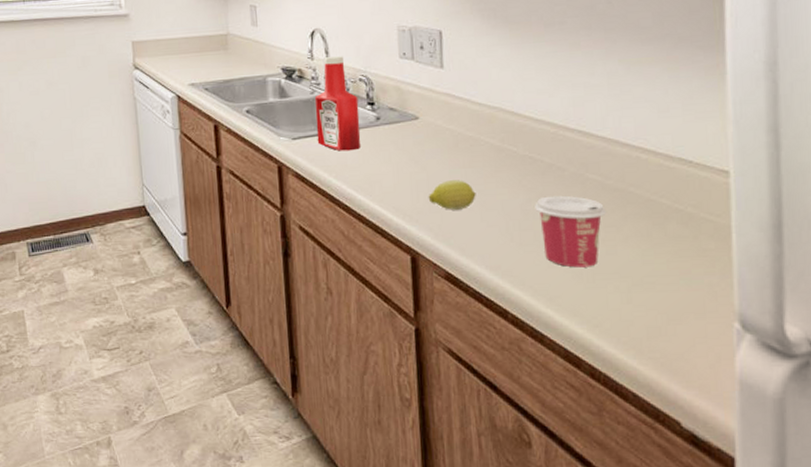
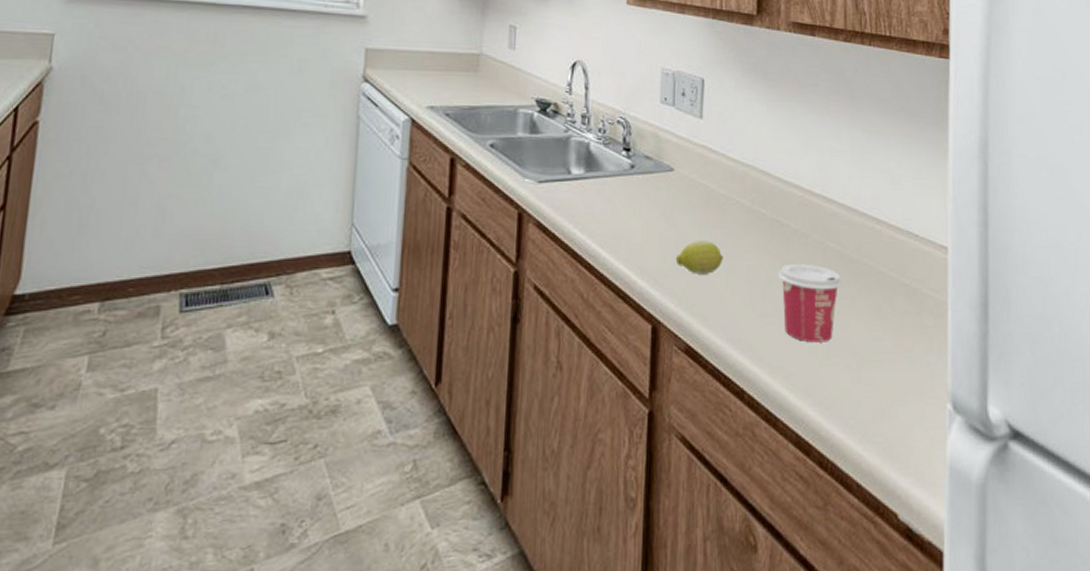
ketchup bottle: present [314,56,362,151] -> none [565,93,614,201]

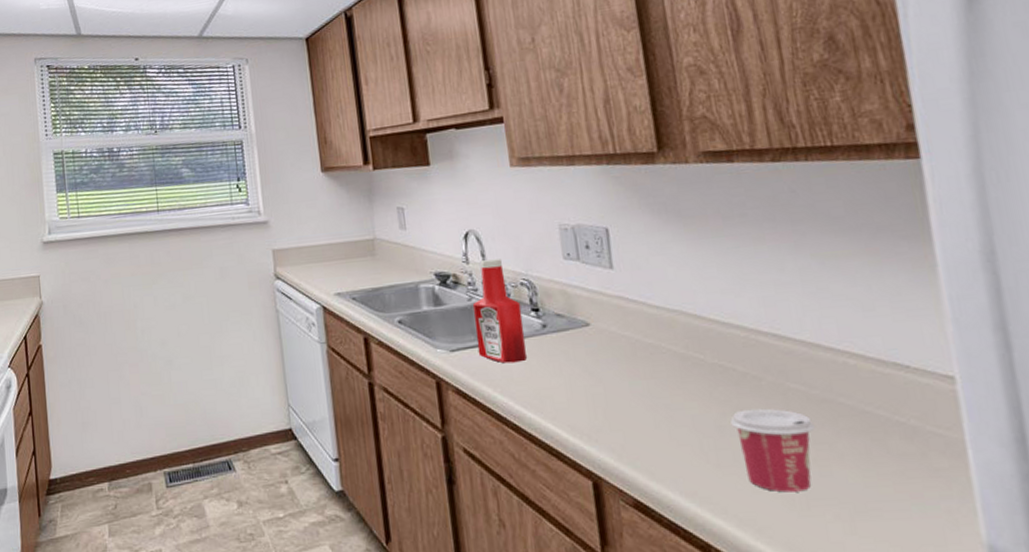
ketchup bottle: none [565,93,614,201] -> present [472,259,528,364]
fruit: present [675,241,723,274] -> none [607,393,662,428]

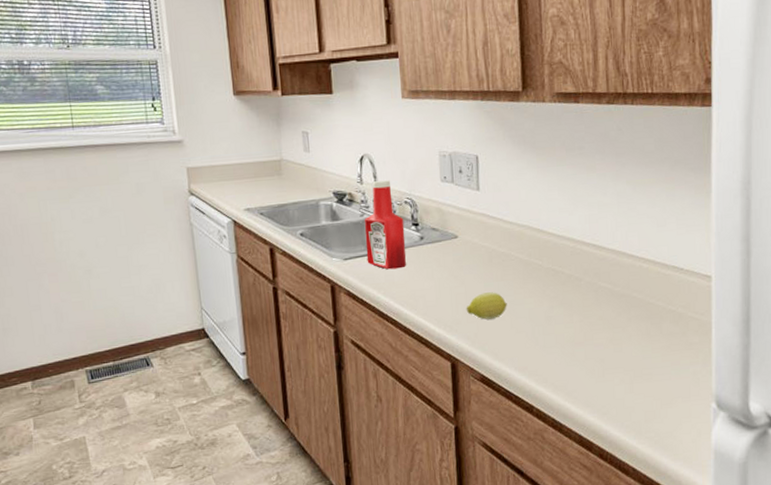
fruit: none [607,393,662,428] -> present [466,292,507,320]
cup: present [730,408,815,493] -> none [556,302,614,365]

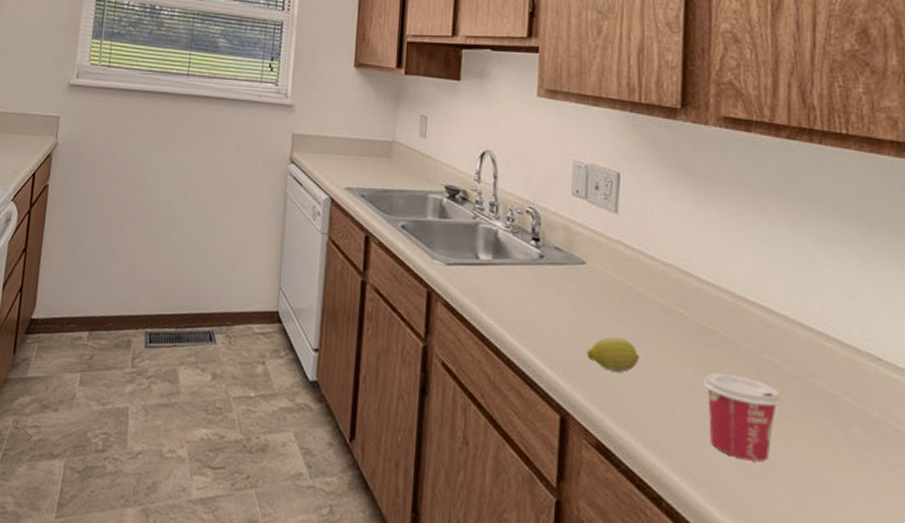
ketchup bottle: present [364,180,407,270] -> none [473,182,523,288]
cup: none [556,302,614,365] -> present [703,372,782,462]

